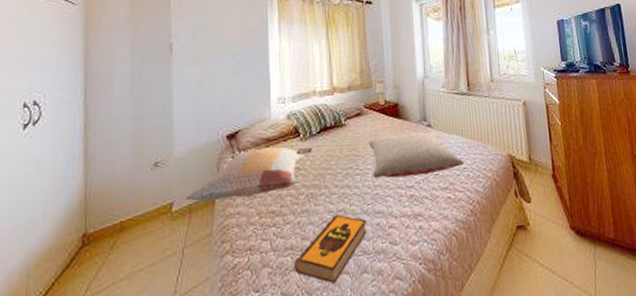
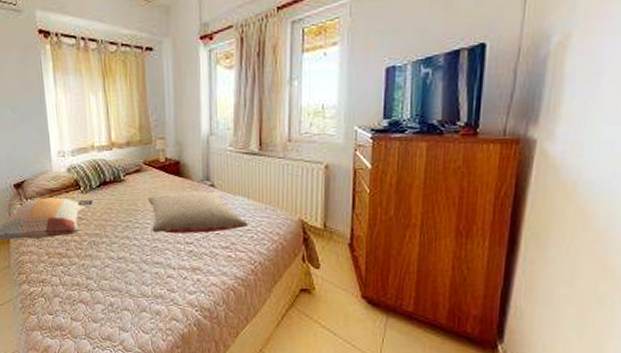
hardback book: present [294,214,367,283] -> none [80,261,146,316]

